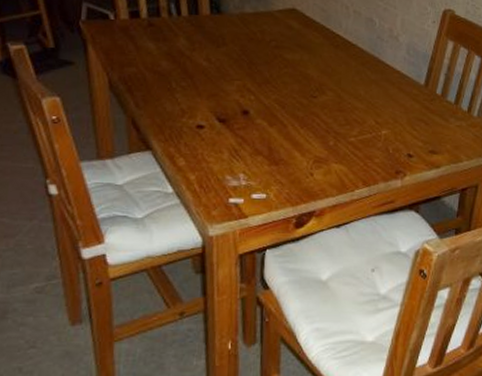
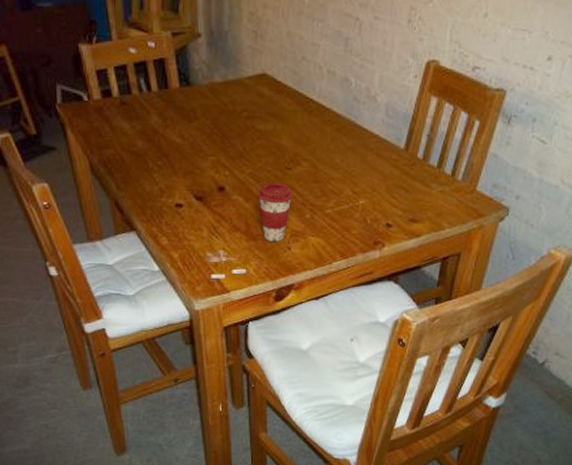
coffee cup: none [282,109,317,168] -> present [258,183,293,242]

